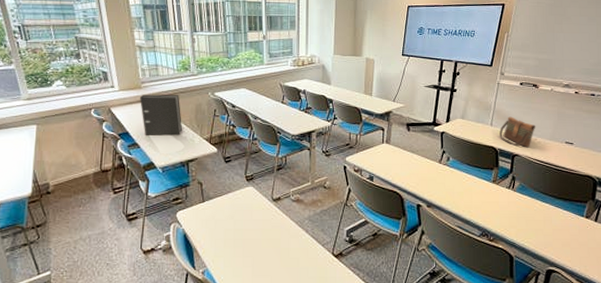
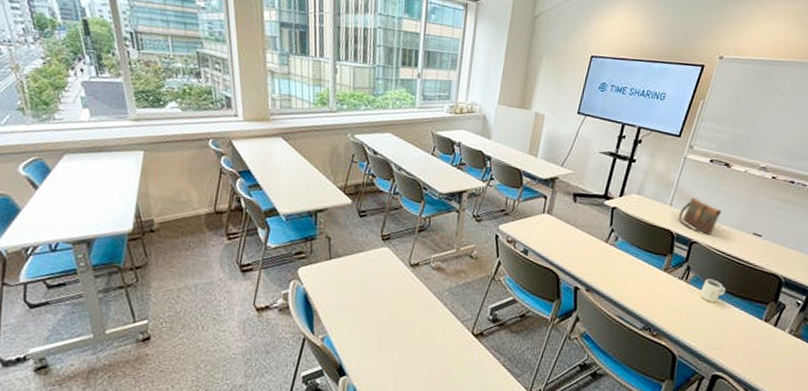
binder: present [140,94,183,136] -> none [266,128,314,181]
mug: none [526,185,548,206] -> present [700,278,725,303]

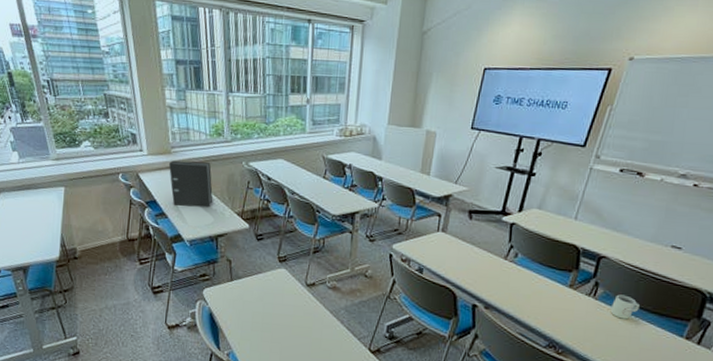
binder: none [266,128,314,181] -> present [169,160,213,208]
shoulder bag: present [679,197,722,235] -> none [585,210,635,248]

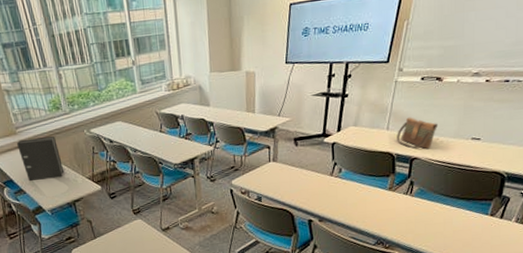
shoulder bag: none [585,210,635,248] -> present [397,117,439,149]
mug: present [610,294,639,320] -> none [425,188,449,209]

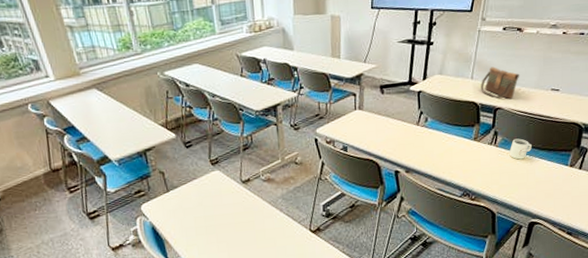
binder: present [17,136,65,181] -> none [81,78,135,127]
mug: none [425,188,449,209] -> present [509,138,532,160]

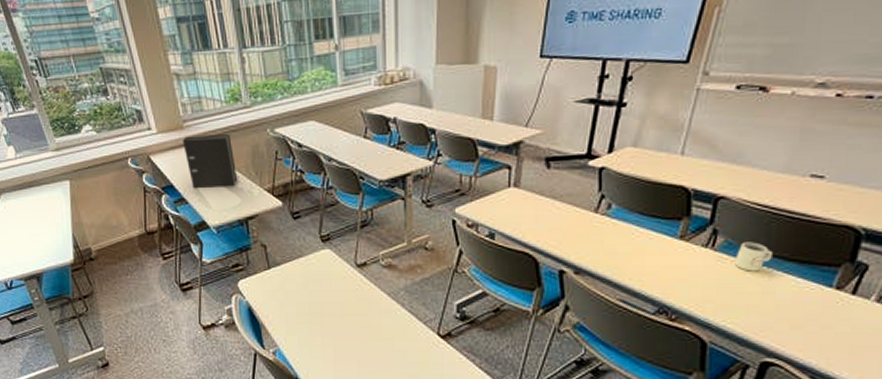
binder: none [81,78,135,127] -> present [183,134,238,188]
shoulder bag: present [481,67,520,99] -> none [695,139,760,185]

